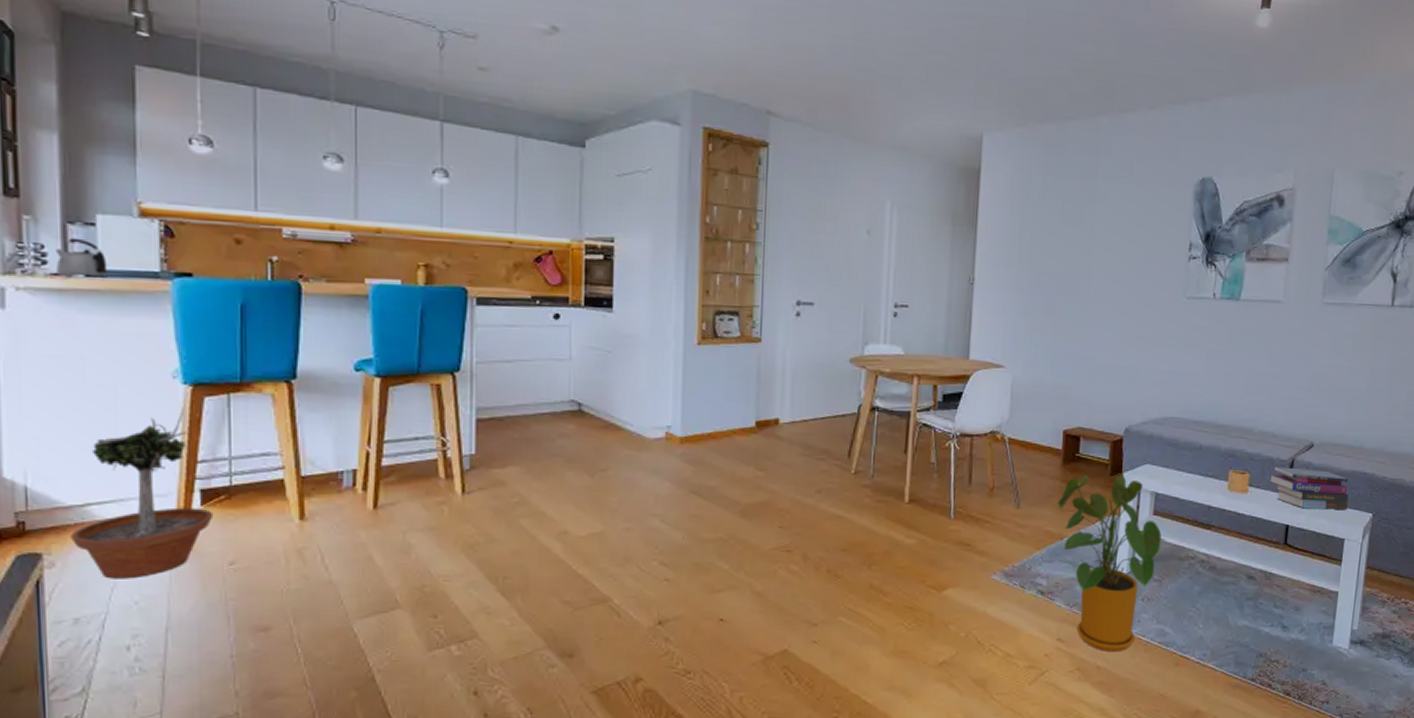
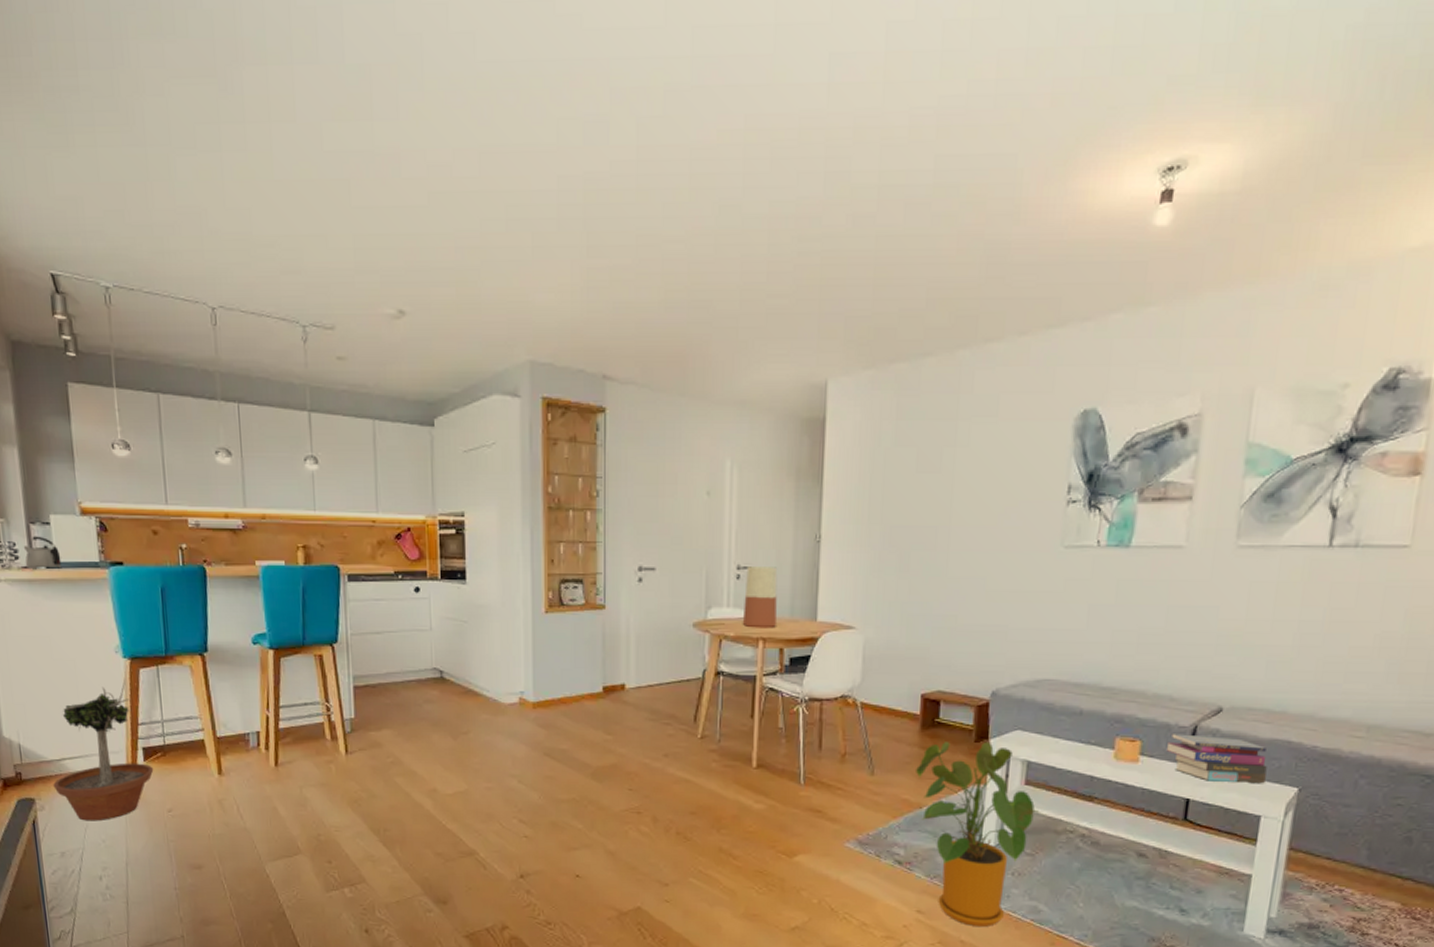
vase: none [899,305,933,366] -> present [743,566,778,629]

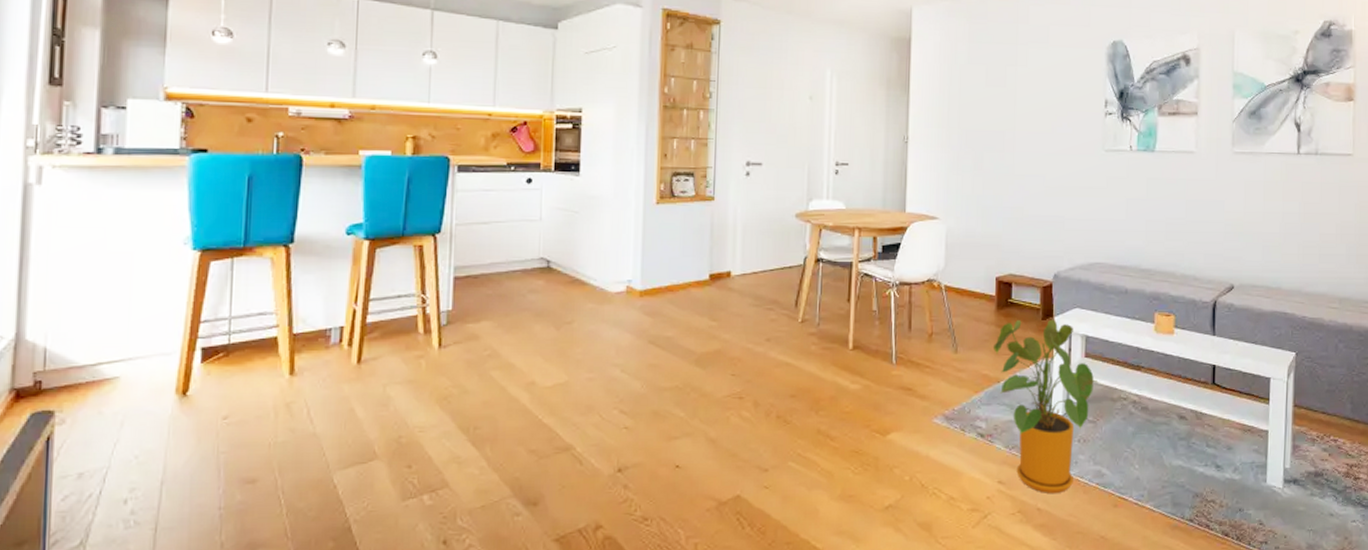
kettle: present [23,536,62,569] -> none [88,120,134,155]
potted tree: present [53,679,154,821] -> none [81,272,212,435]
vase: present [743,566,778,629] -> none [841,163,872,219]
books: present [1167,734,1267,784] -> none [1195,308,1271,350]

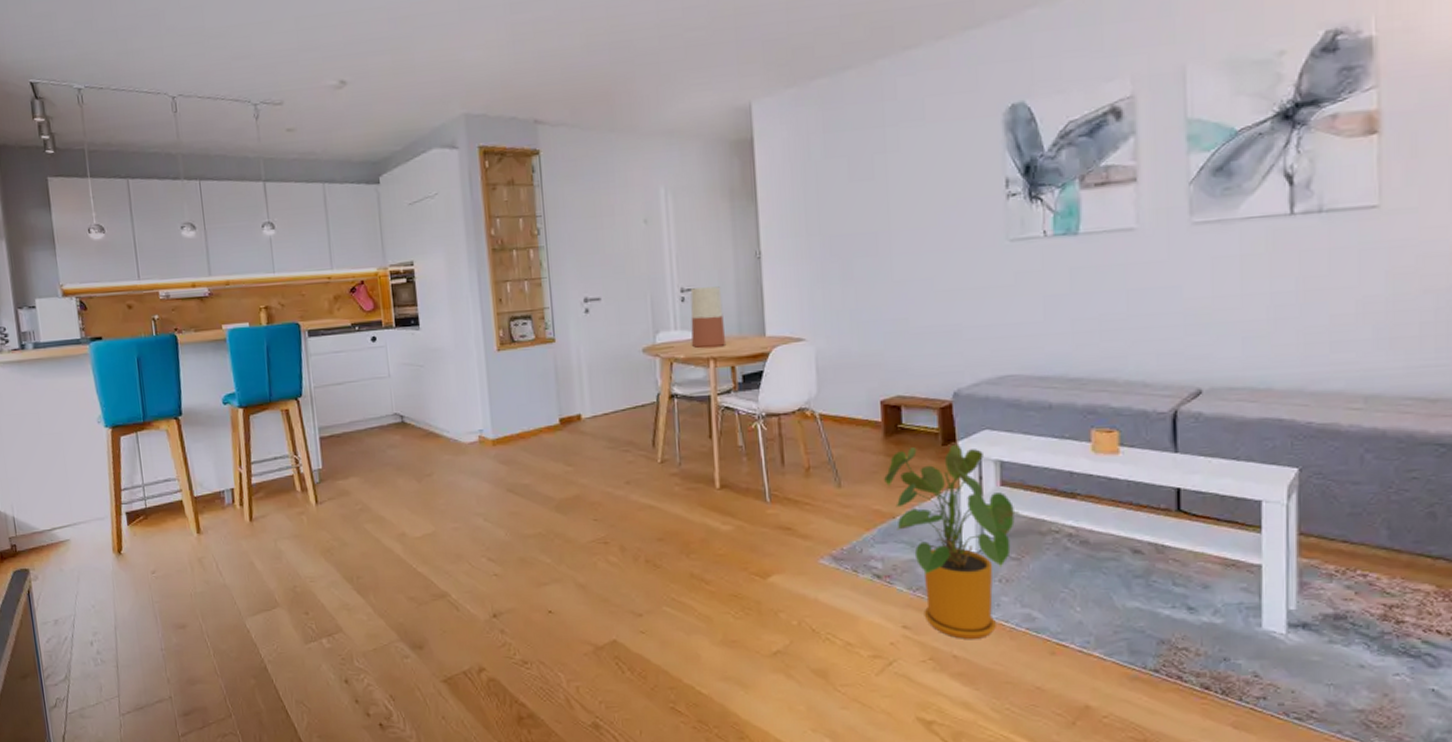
vase: none [841,163,872,219] -> present [690,286,725,349]

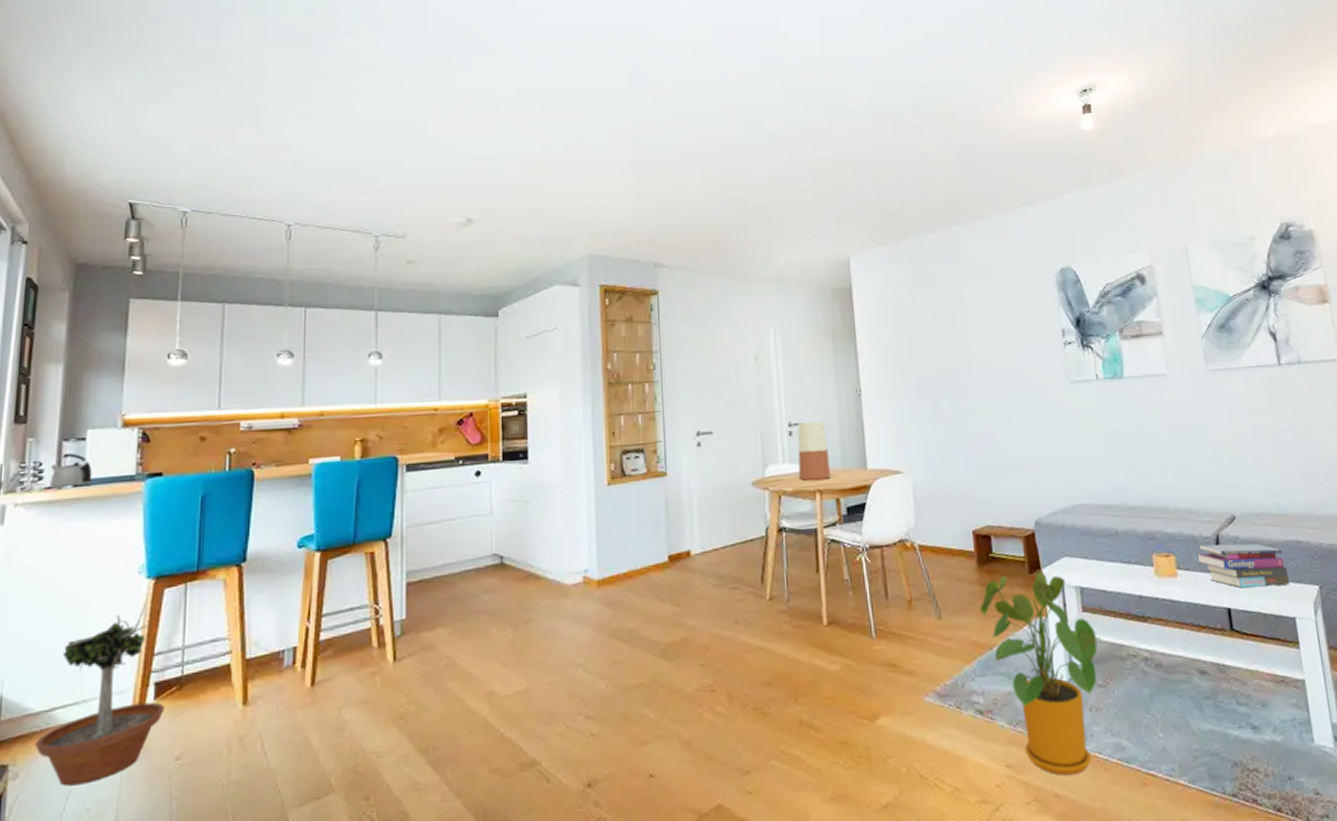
kettle: none [12,319,48,350] -> present [49,453,92,489]
potted tree: none [45,447,137,588] -> present [35,602,165,786]
books: none [1148,420,1260,468] -> present [1198,543,1290,588]

